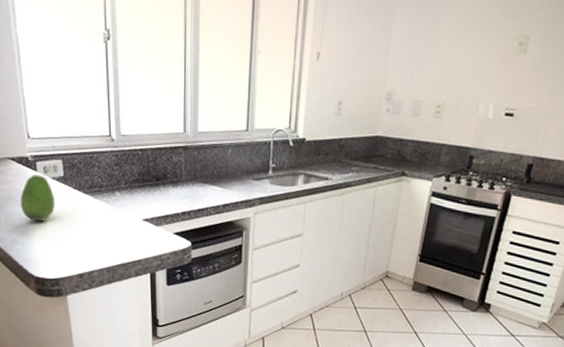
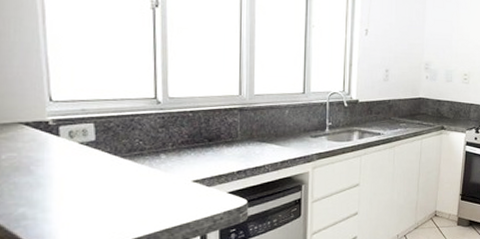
fruit: present [20,174,56,222] -> none [33,140,83,192]

